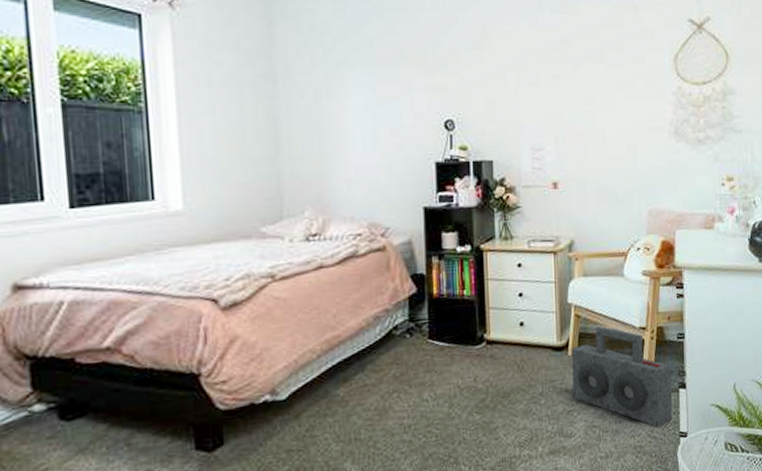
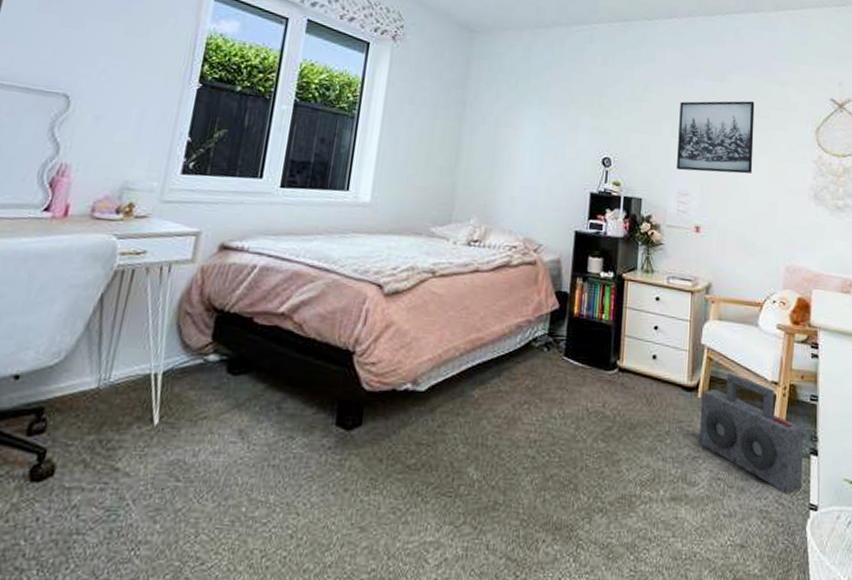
wall art: none [525,32,609,123] -> present [677,100,755,174]

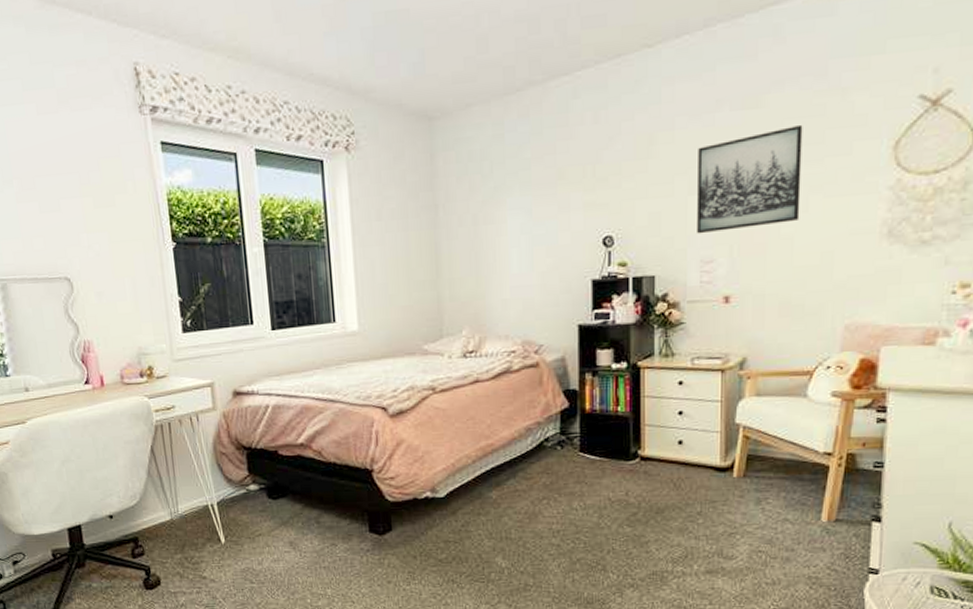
speaker: present [699,373,804,493] -> none [736,449,864,560]

